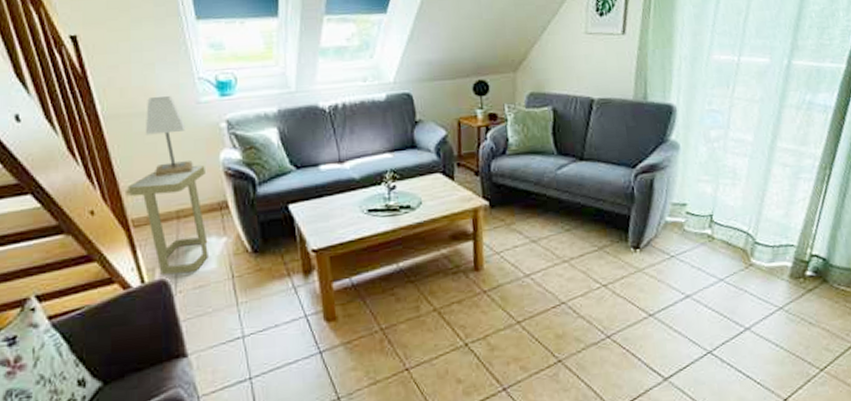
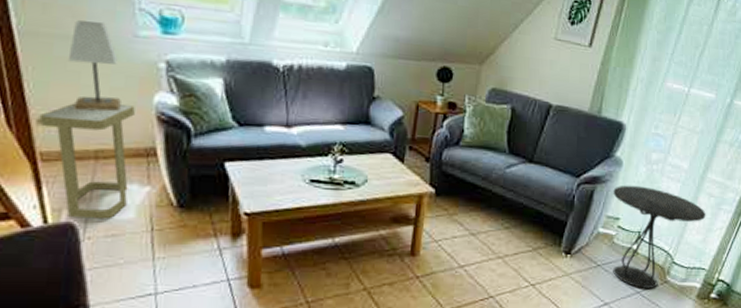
side table: none [674,166,784,275] -> present [613,185,706,288]

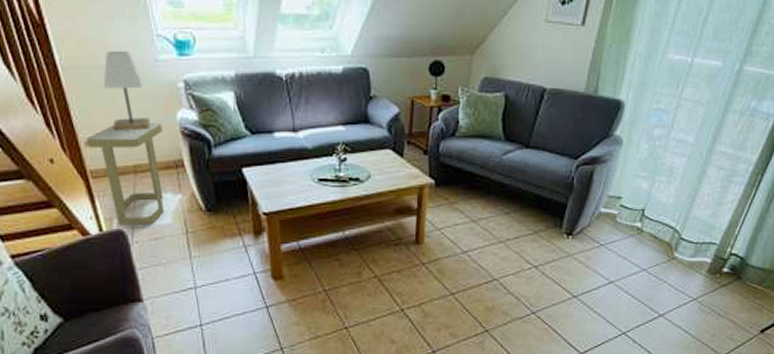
side table: present [613,185,706,288] -> none [614,163,715,266]

